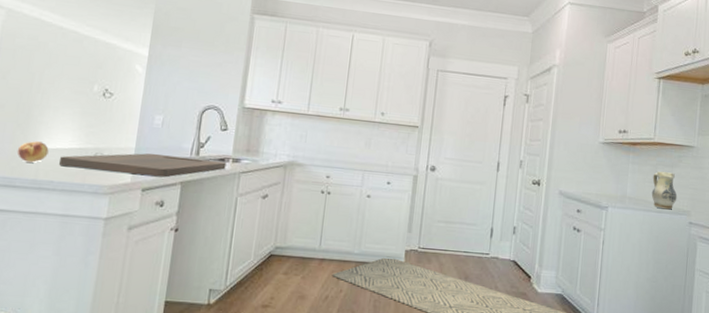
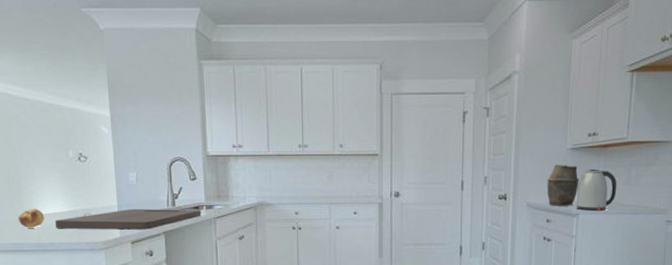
vase: none [578,156,610,198] -> present [547,164,579,206]
kettle: none [606,164,644,207] -> present [577,169,617,212]
ceramic pitcher: present [651,171,678,210] -> none [625,172,654,210]

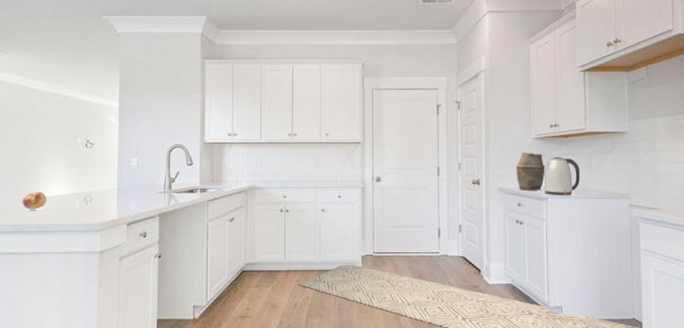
cutting board: present [55,208,201,230] -> none [56,191,195,212]

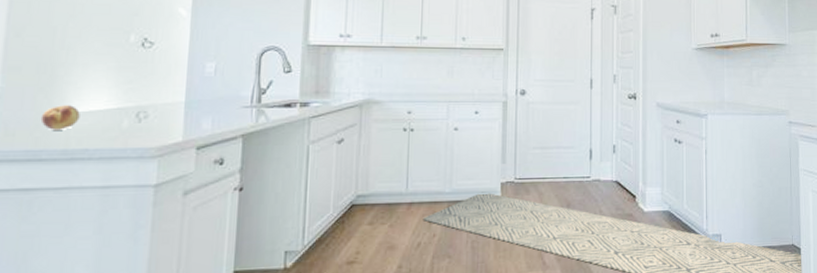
vase: present [516,152,546,191] -> none [675,63,706,106]
kettle: present [544,156,581,196] -> none [704,69,741,112]

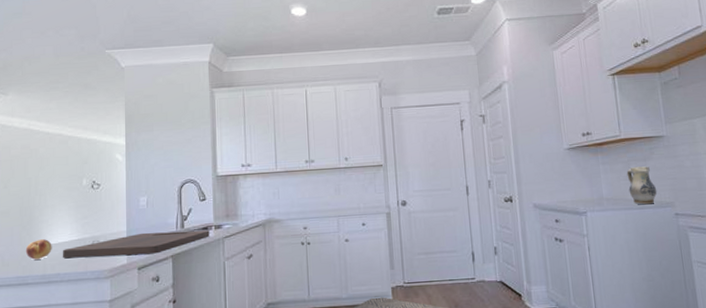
cutting board: none [93,105,294,132] -> present [62,229,210,259]
ceramic pitcher: none [749,73,775,111] -> present [626,166,657,205]

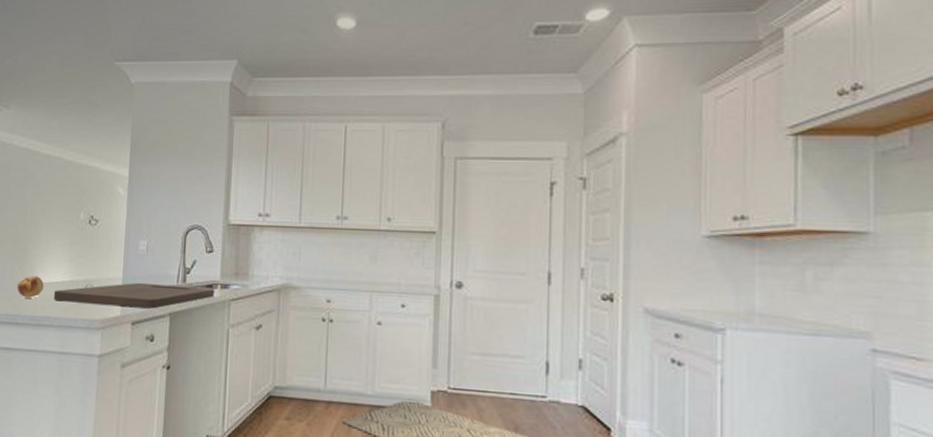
ceramic pitcher: present [626,166,657,205] -> none [798,273,846,331]

